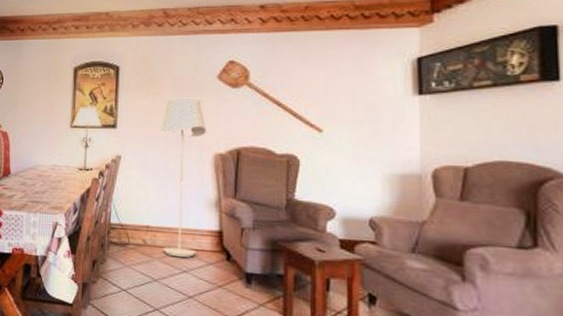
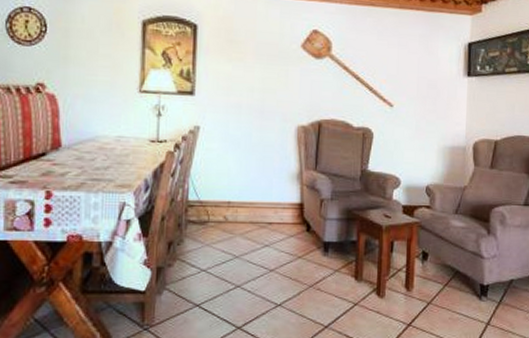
floor lamp: present [160,97,207,258] -> none [242,65,290,232]

